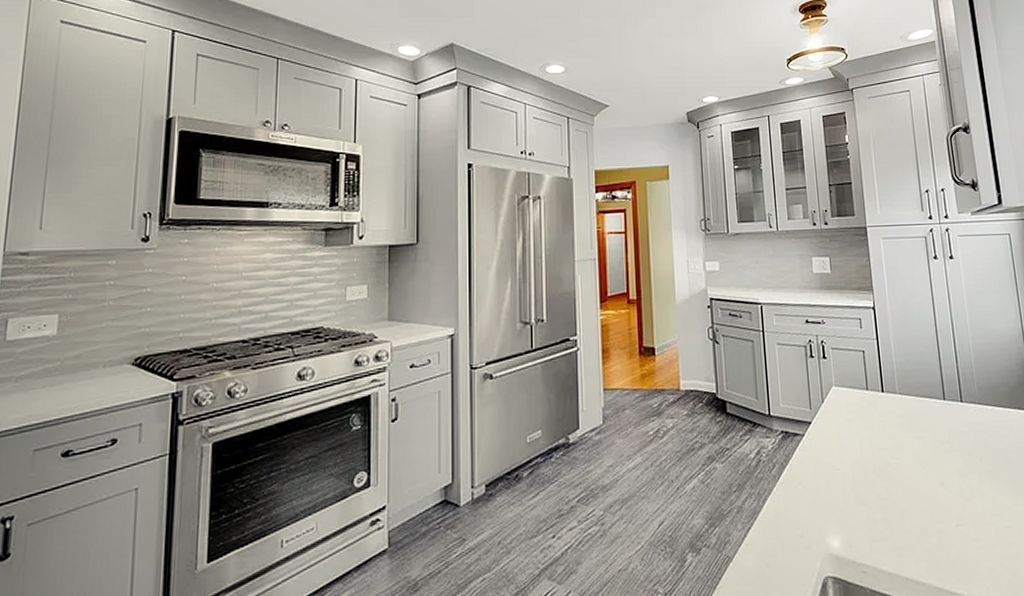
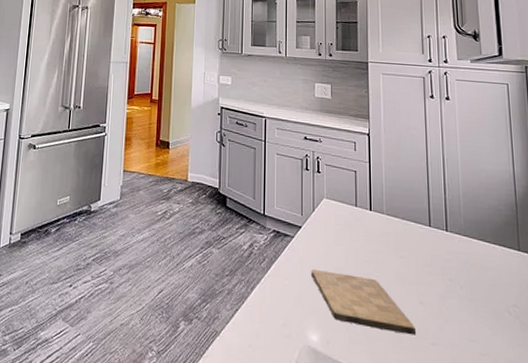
cutting board: none [826,466,940,521] -> present [311,268,417,335]

